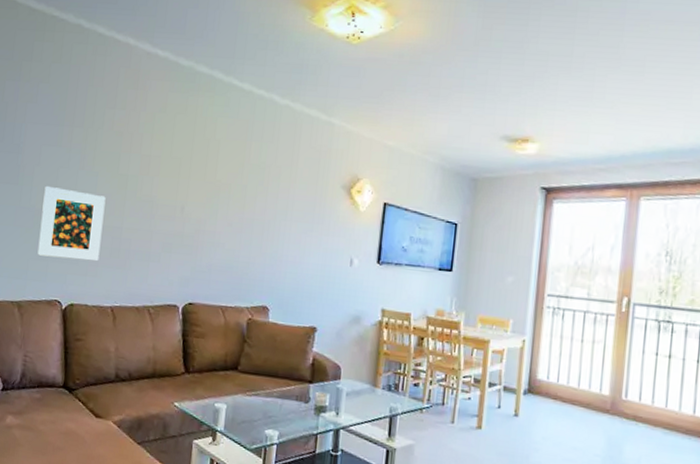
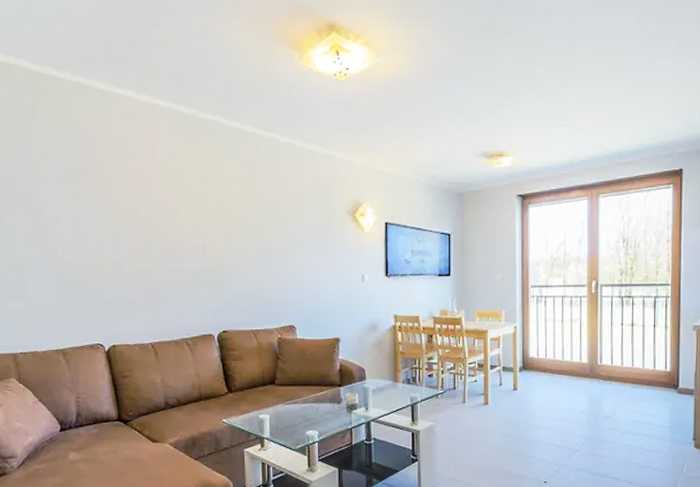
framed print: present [37,185,106,261] -> none [70,239,133,305]

